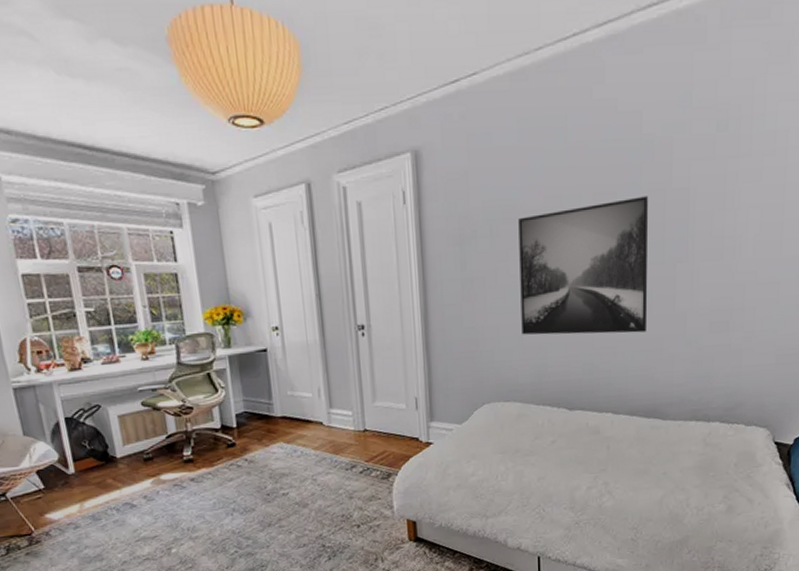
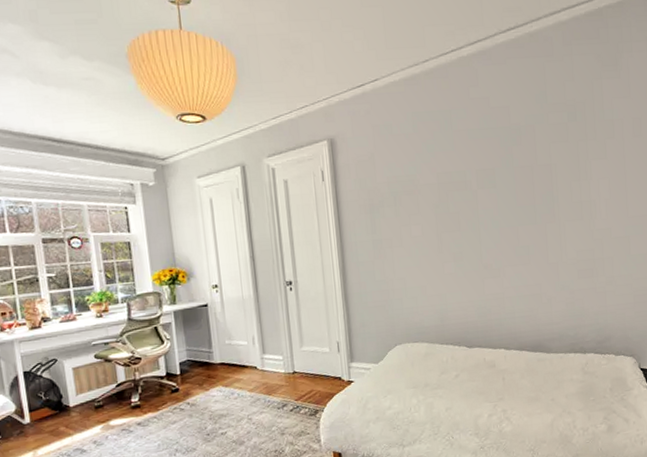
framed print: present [518,196,649,335] -> none [417,171,528,285]

